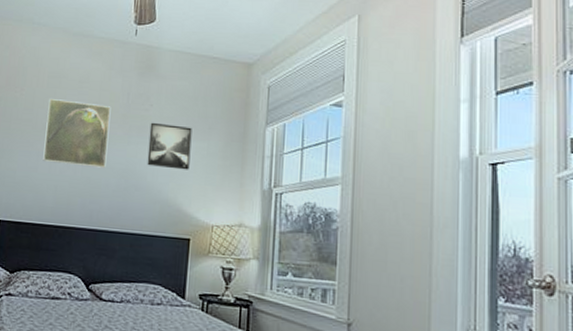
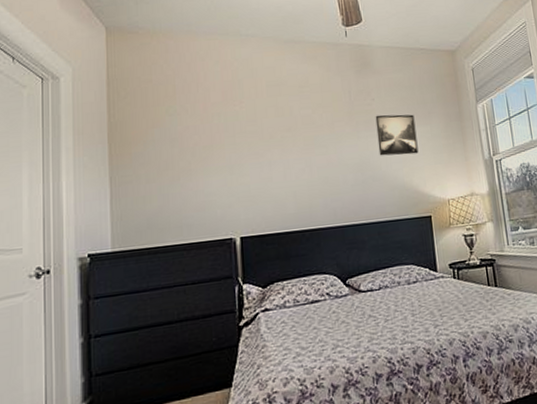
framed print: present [43,98,111,168] -> none [271,106,341,170]

